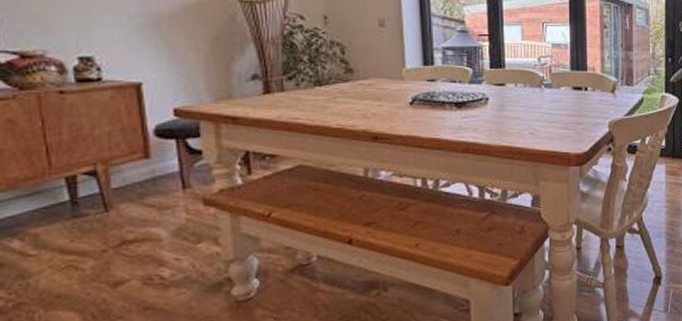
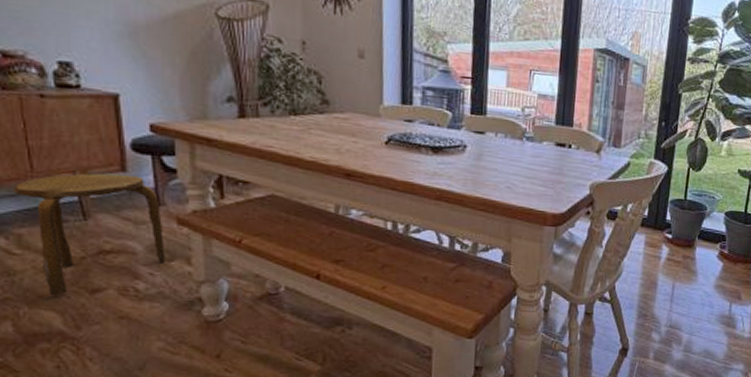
stool: none [30,161,192,295] -> present [13,173,166,296]

